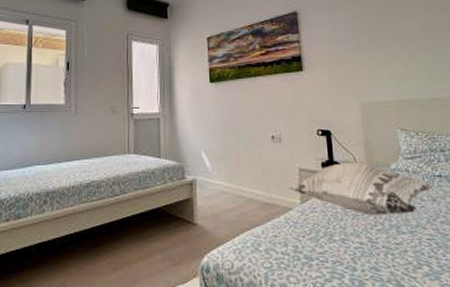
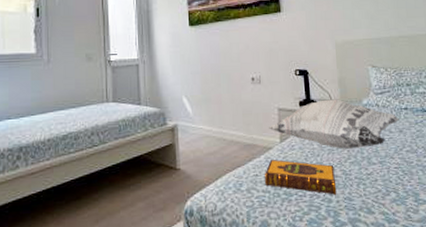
hardback book: none [284,220,362,263] -> present [265,159,337,195]

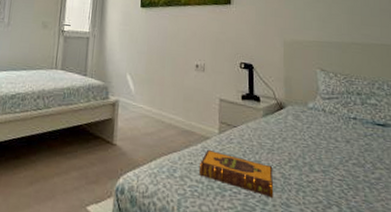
decorative pillow: present [269,99,400,149] -> none [209,96,348,153]

